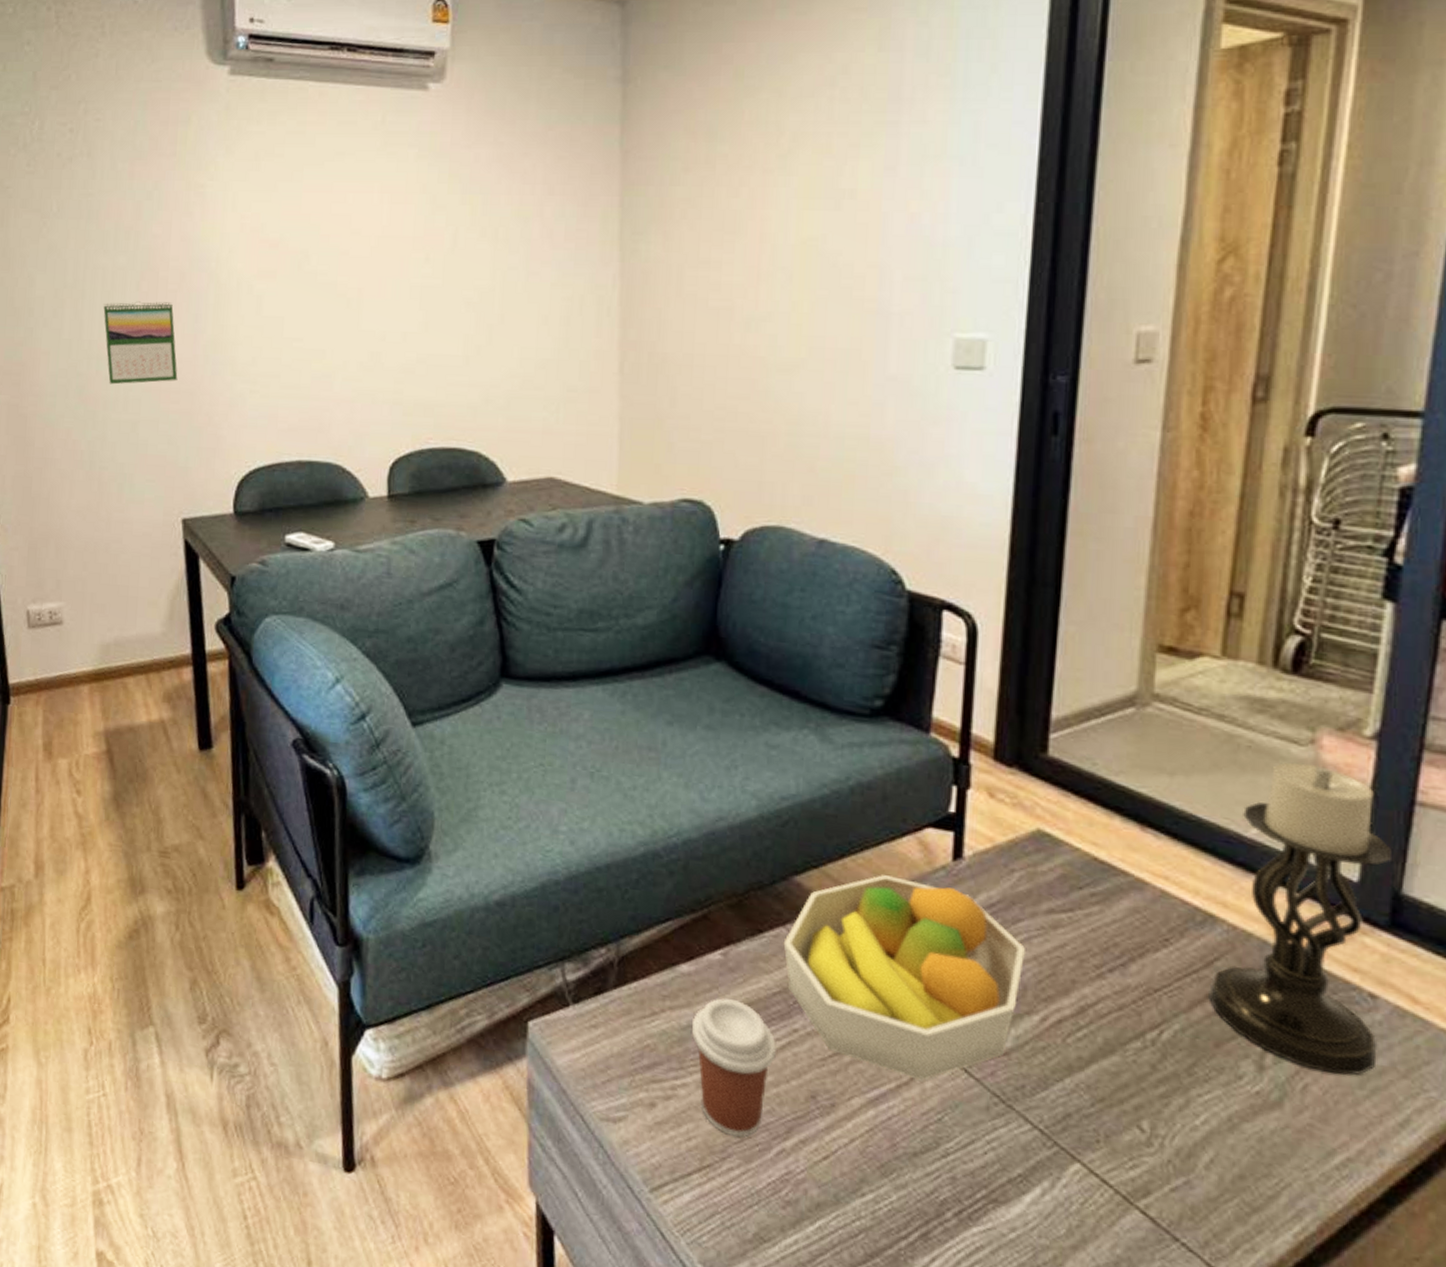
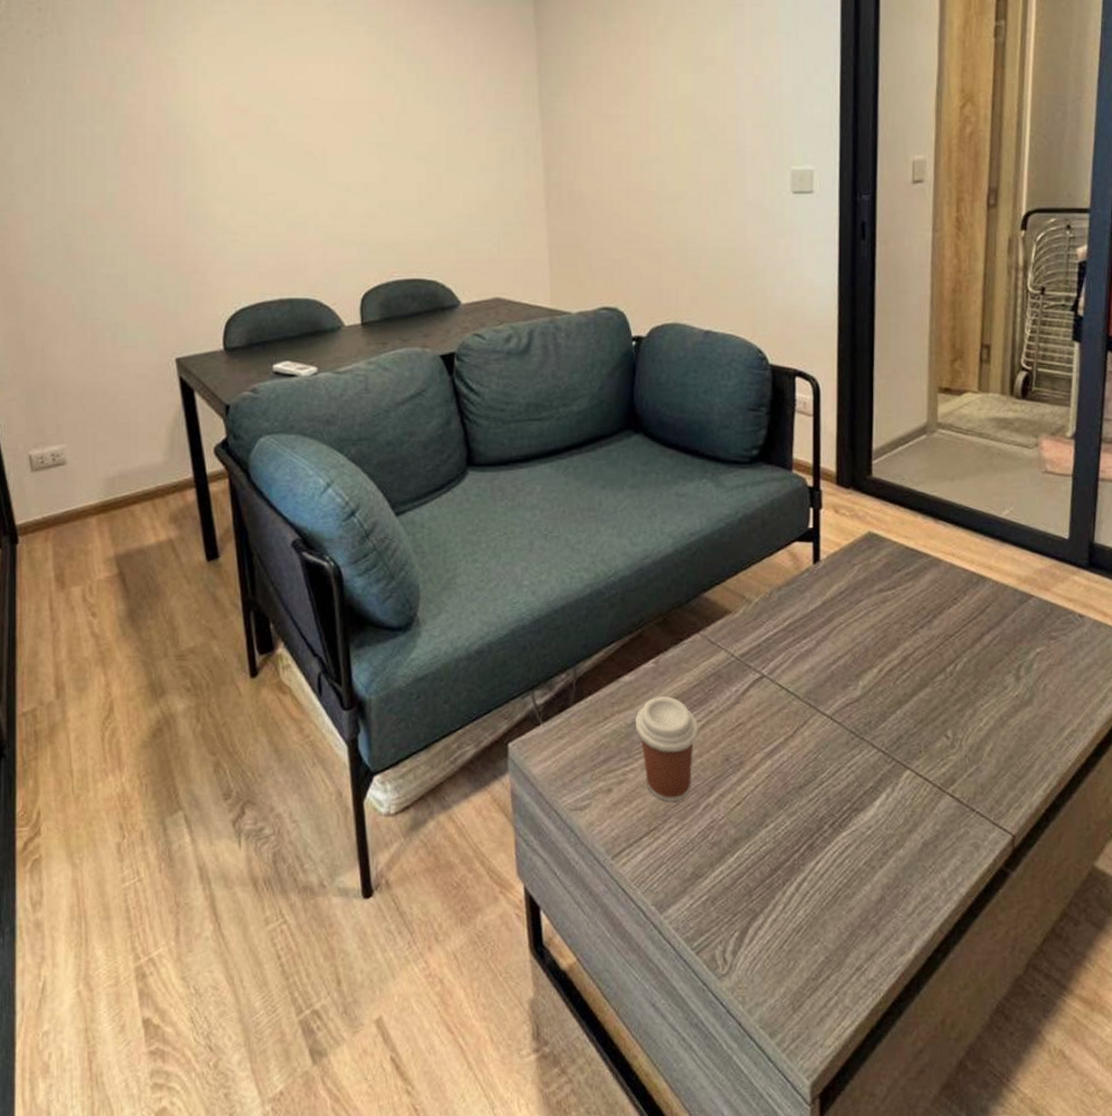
calendar: present [103,301,178,385] -> none [84,165,162,242]
fruit bowl: present [783,875,1025,1081] -> none [698,582,865,732]
candle holder: present [1208,762,1392,1075] -> none [983,461,1087,674]

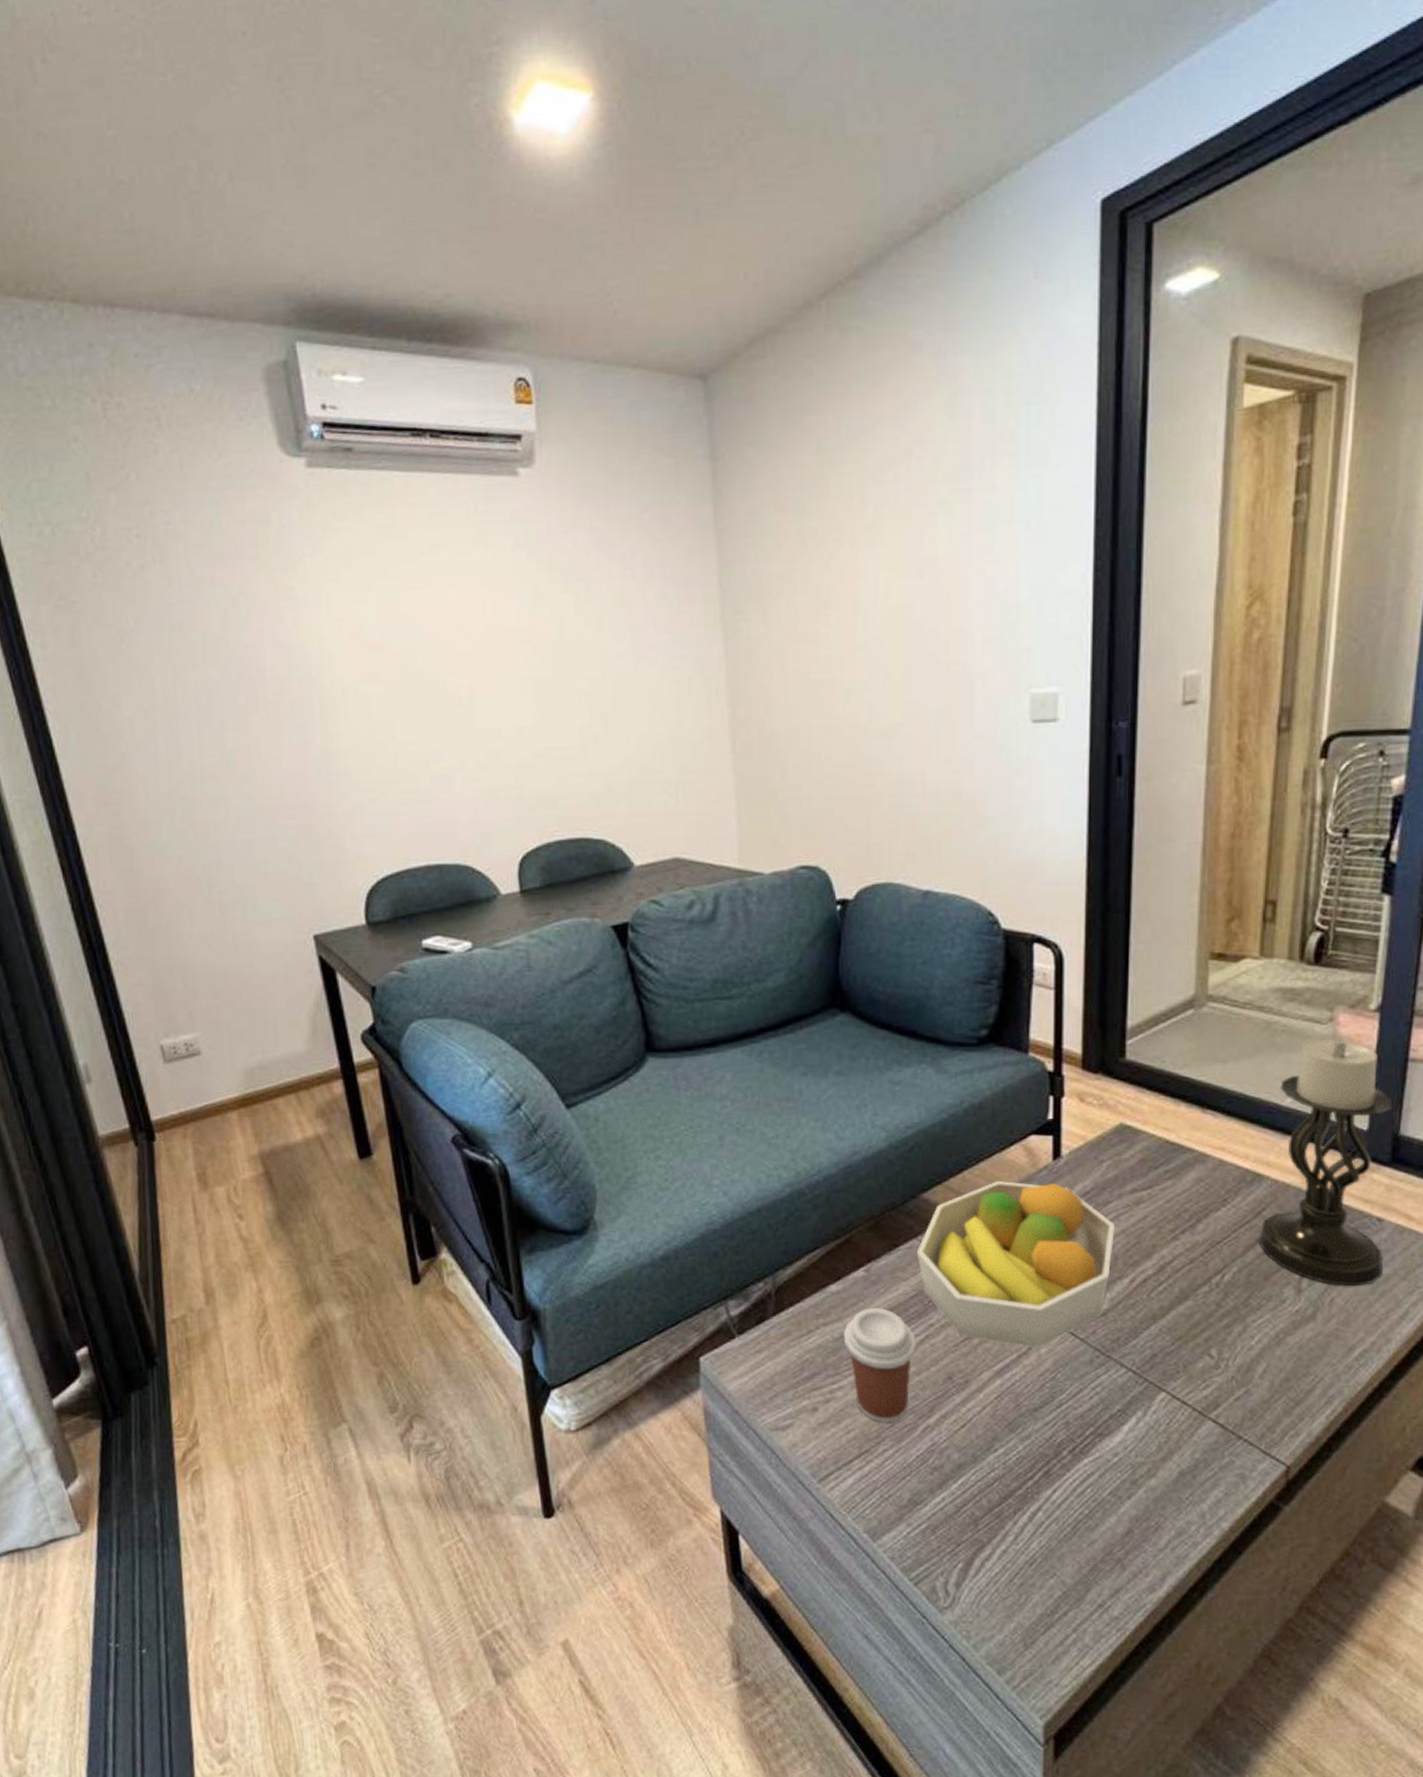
fruit bowl: none [698,582,865,732] -> present [916,1181,1115,1348]
candle holder: none [983,461,1087,674] -> present [1258,1038,1392,1287]

